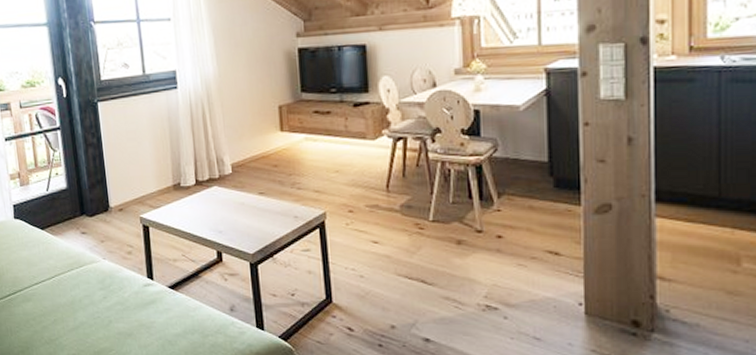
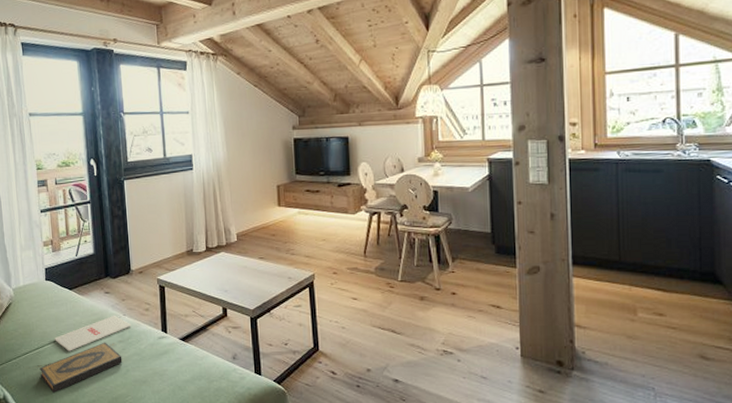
hardback book: none [12,289,104,345] -> present [39,342,123,393]
magazine: none [26,258,112,299] -> present [54,315,131,351]

